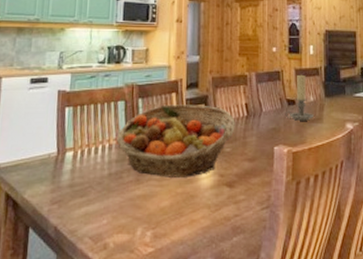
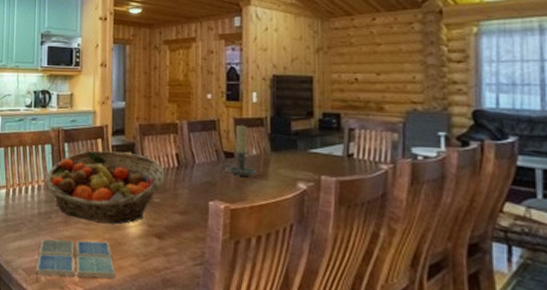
drink coaster: none [103,196,187,240] -> present [35,239,115,278]

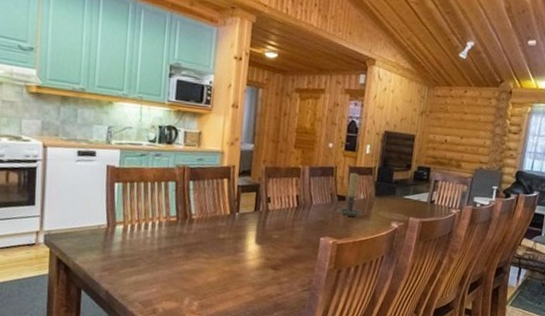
drink coaster: present [35,239,115,278] -> none [152,273,232,306]
fruit basket: present [45,150,165,225] -> none [166,189,285,258]

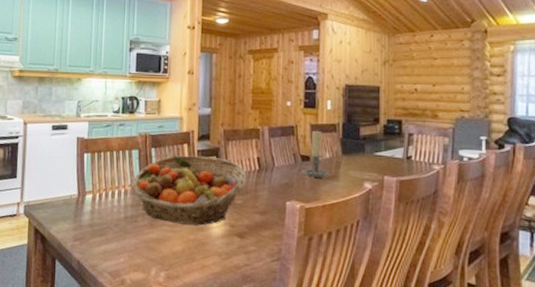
fruit basket: none [166,189,285,258] -> present [131,155,247,226]

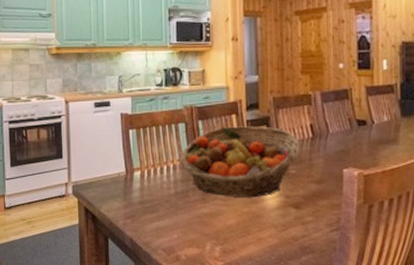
candle holder: present [298,130,329,178] -> none [354,92,388,142]

